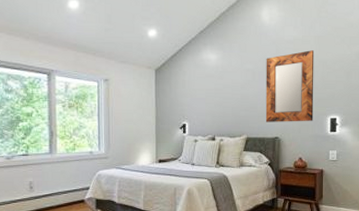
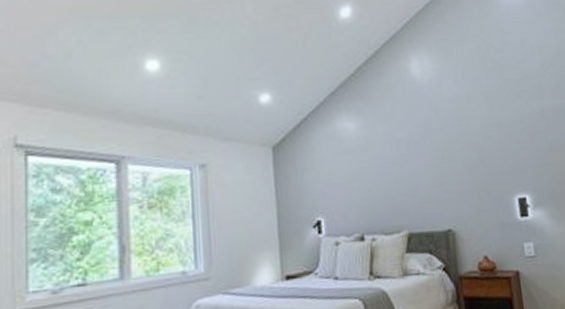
home mirror: present [265,50,314,122] -> none [422,110,496,210]

